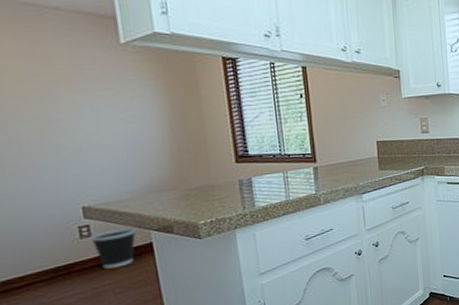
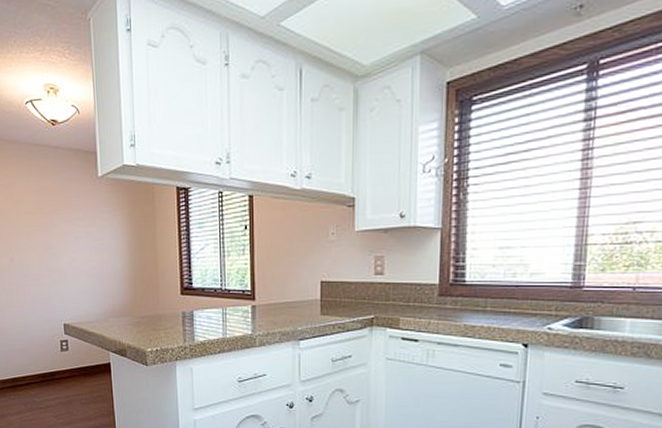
wastebasket: present [90,227,137,269] -> none [68,346,100,381]

